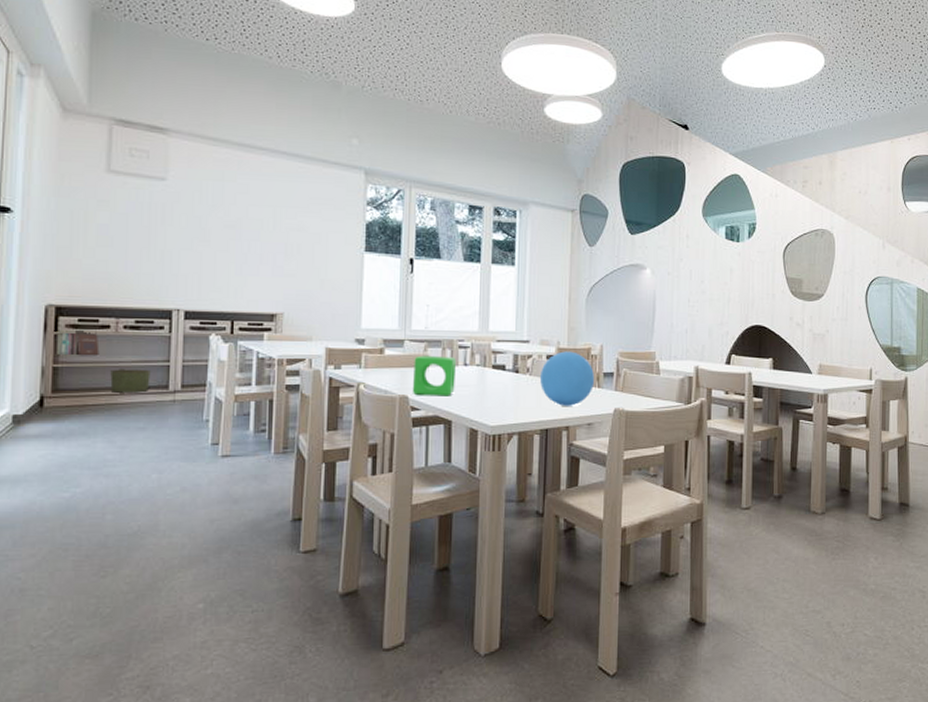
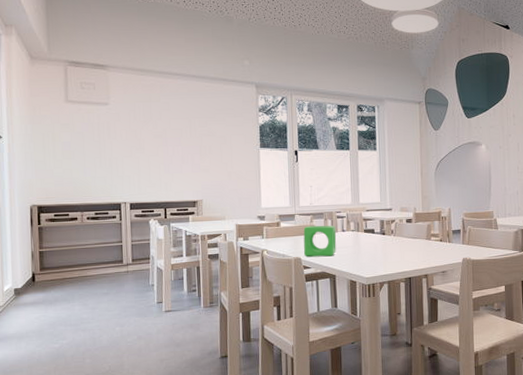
books: present [57,329,100,357] -> none [40,222,71,243]
basket: present [110,369,151,393] -> none [80,249,109,268]
ball: present [540,351,595,406] -> none [402,215,446,259]

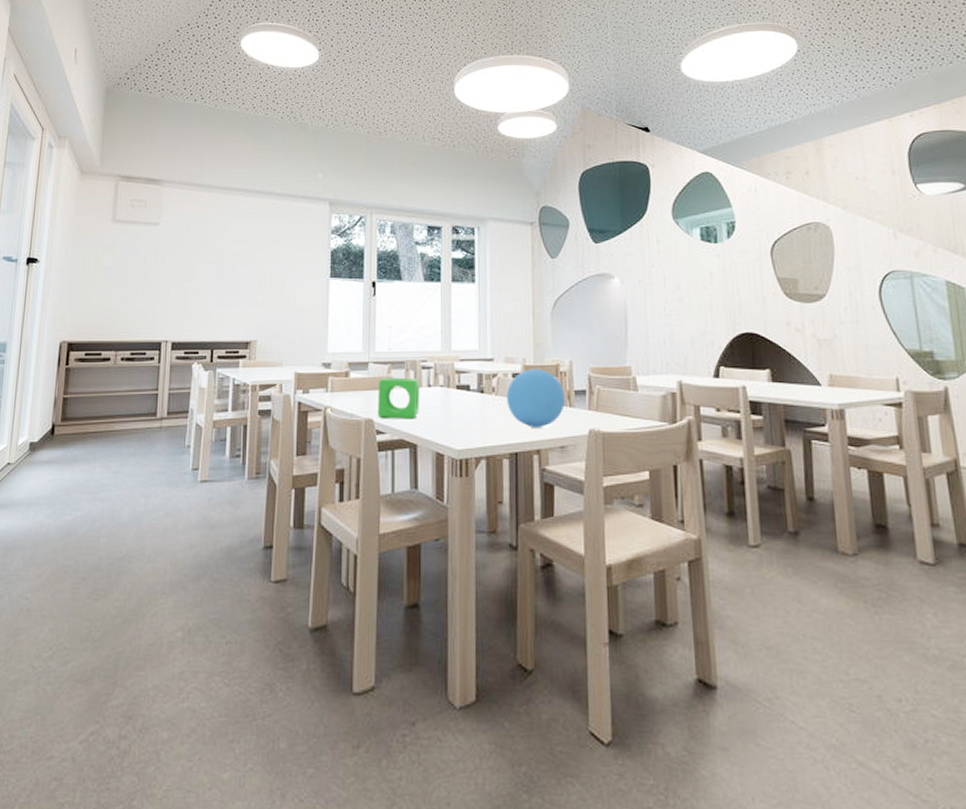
ball: none [402,215,446,259] -> present [507,369,566,428]

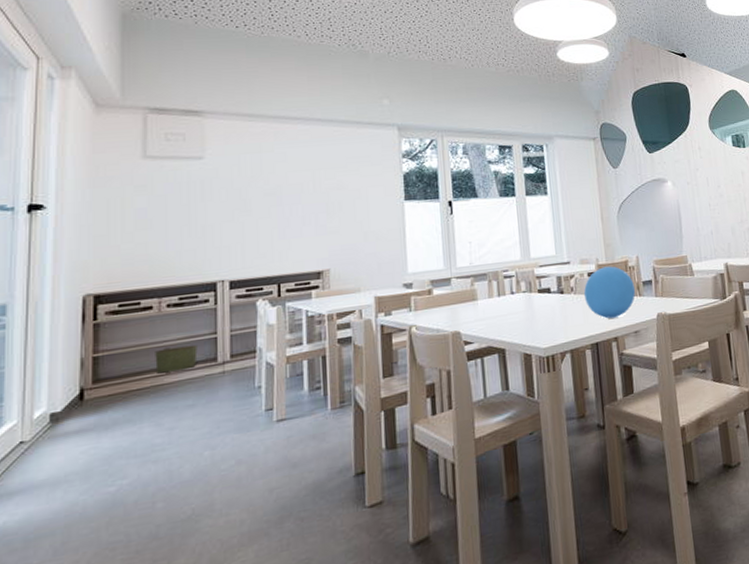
basket: none [108,398,142,420] -> present [155,344,198,374]
toy block: present [377,377,421,419] -> none [462,287,505,329]

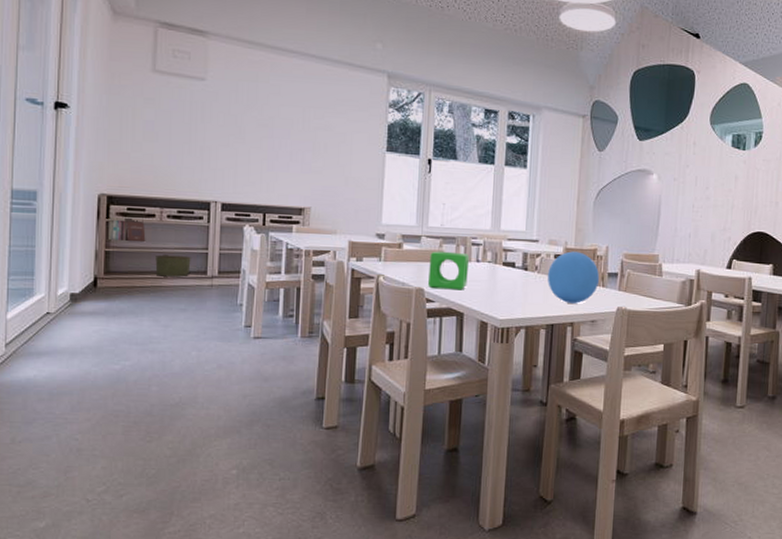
books: none [97,314,142,345] -> present [109,217,146,243]
toy block: none [462,287,505,329] -> present [427,251,470,290]

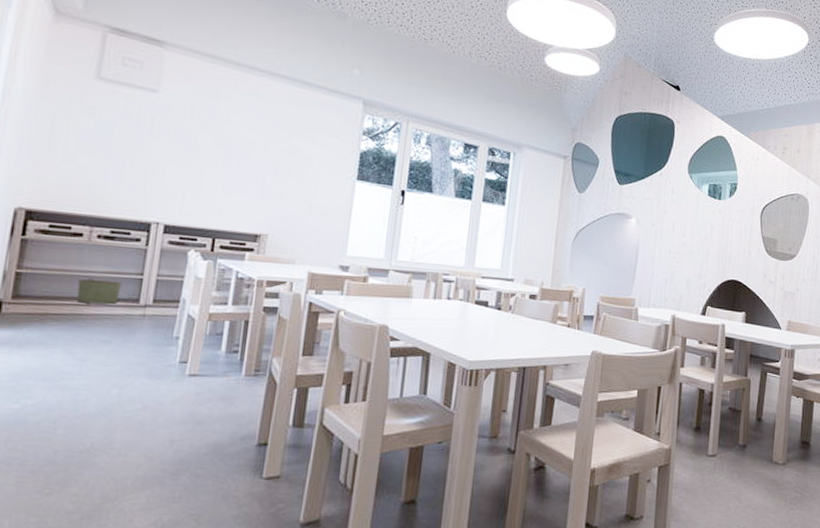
books: present [109,217,146,243] -> none [22,234,69,265]
toy block: present [427,251,470,290] -> none [392,286,440,329]
ball: present [548,251,600,304] -> none [521,292,575,346]

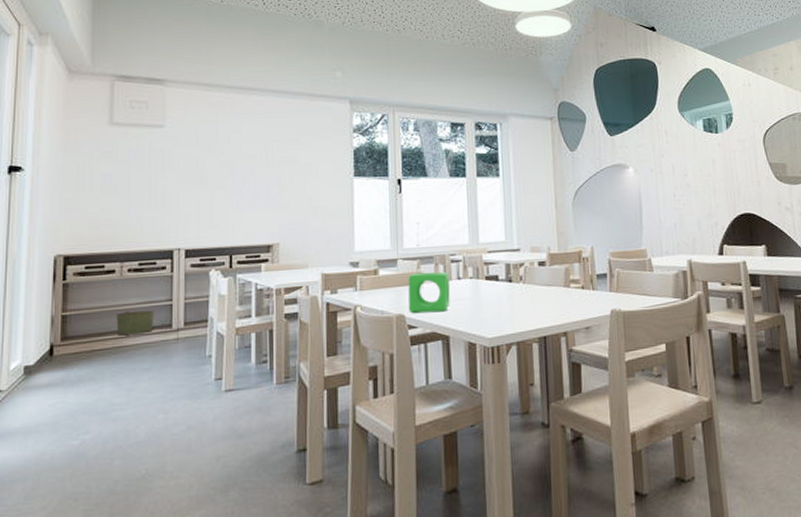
toy block: none [392,286,440,329] -> present [408,271,450,313]

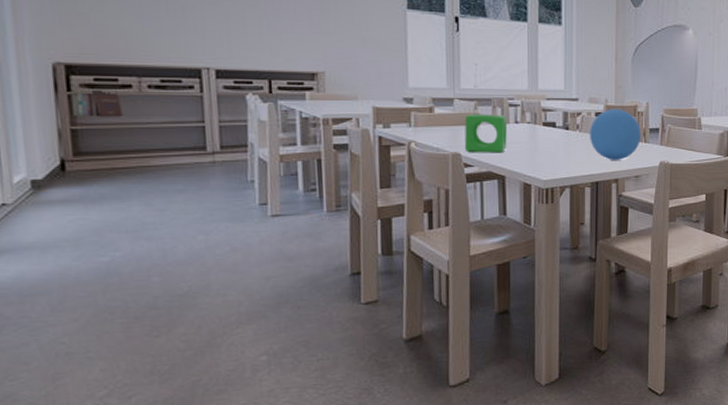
books: none [65,276,106,304] -> present [71,89,124,118]
basket: present [116,310,154,336] -> none [138,130,185,155]
ball: none [534,256,589,312] -> present [590,108,642,160]

